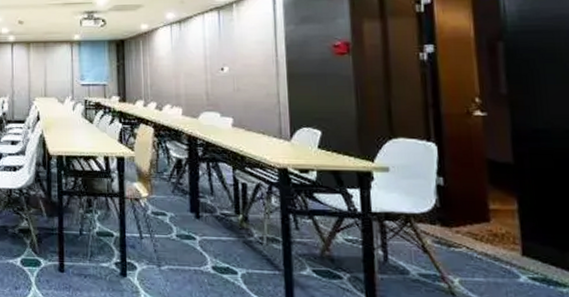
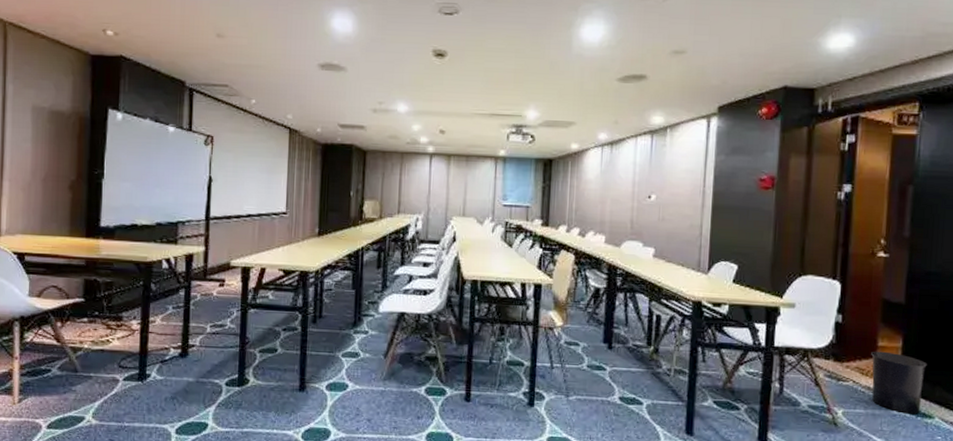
waste bin: none [483,214,552,283] -> present [871,351,927,414]

